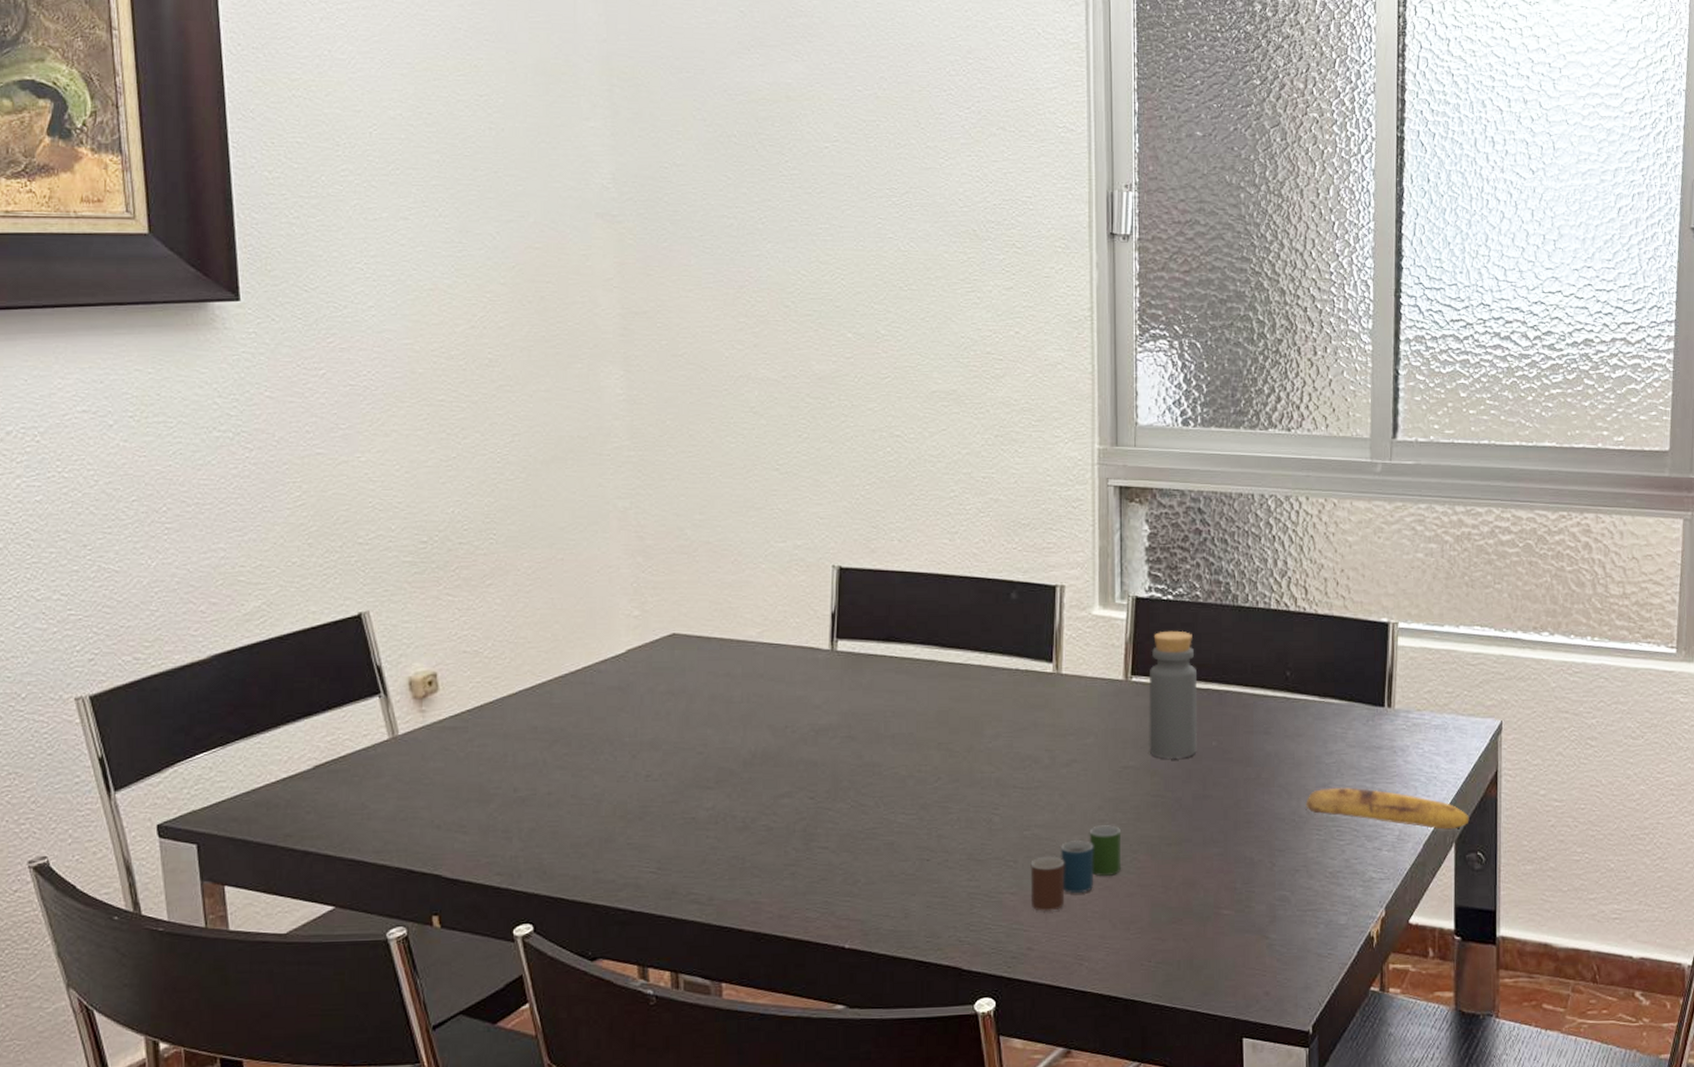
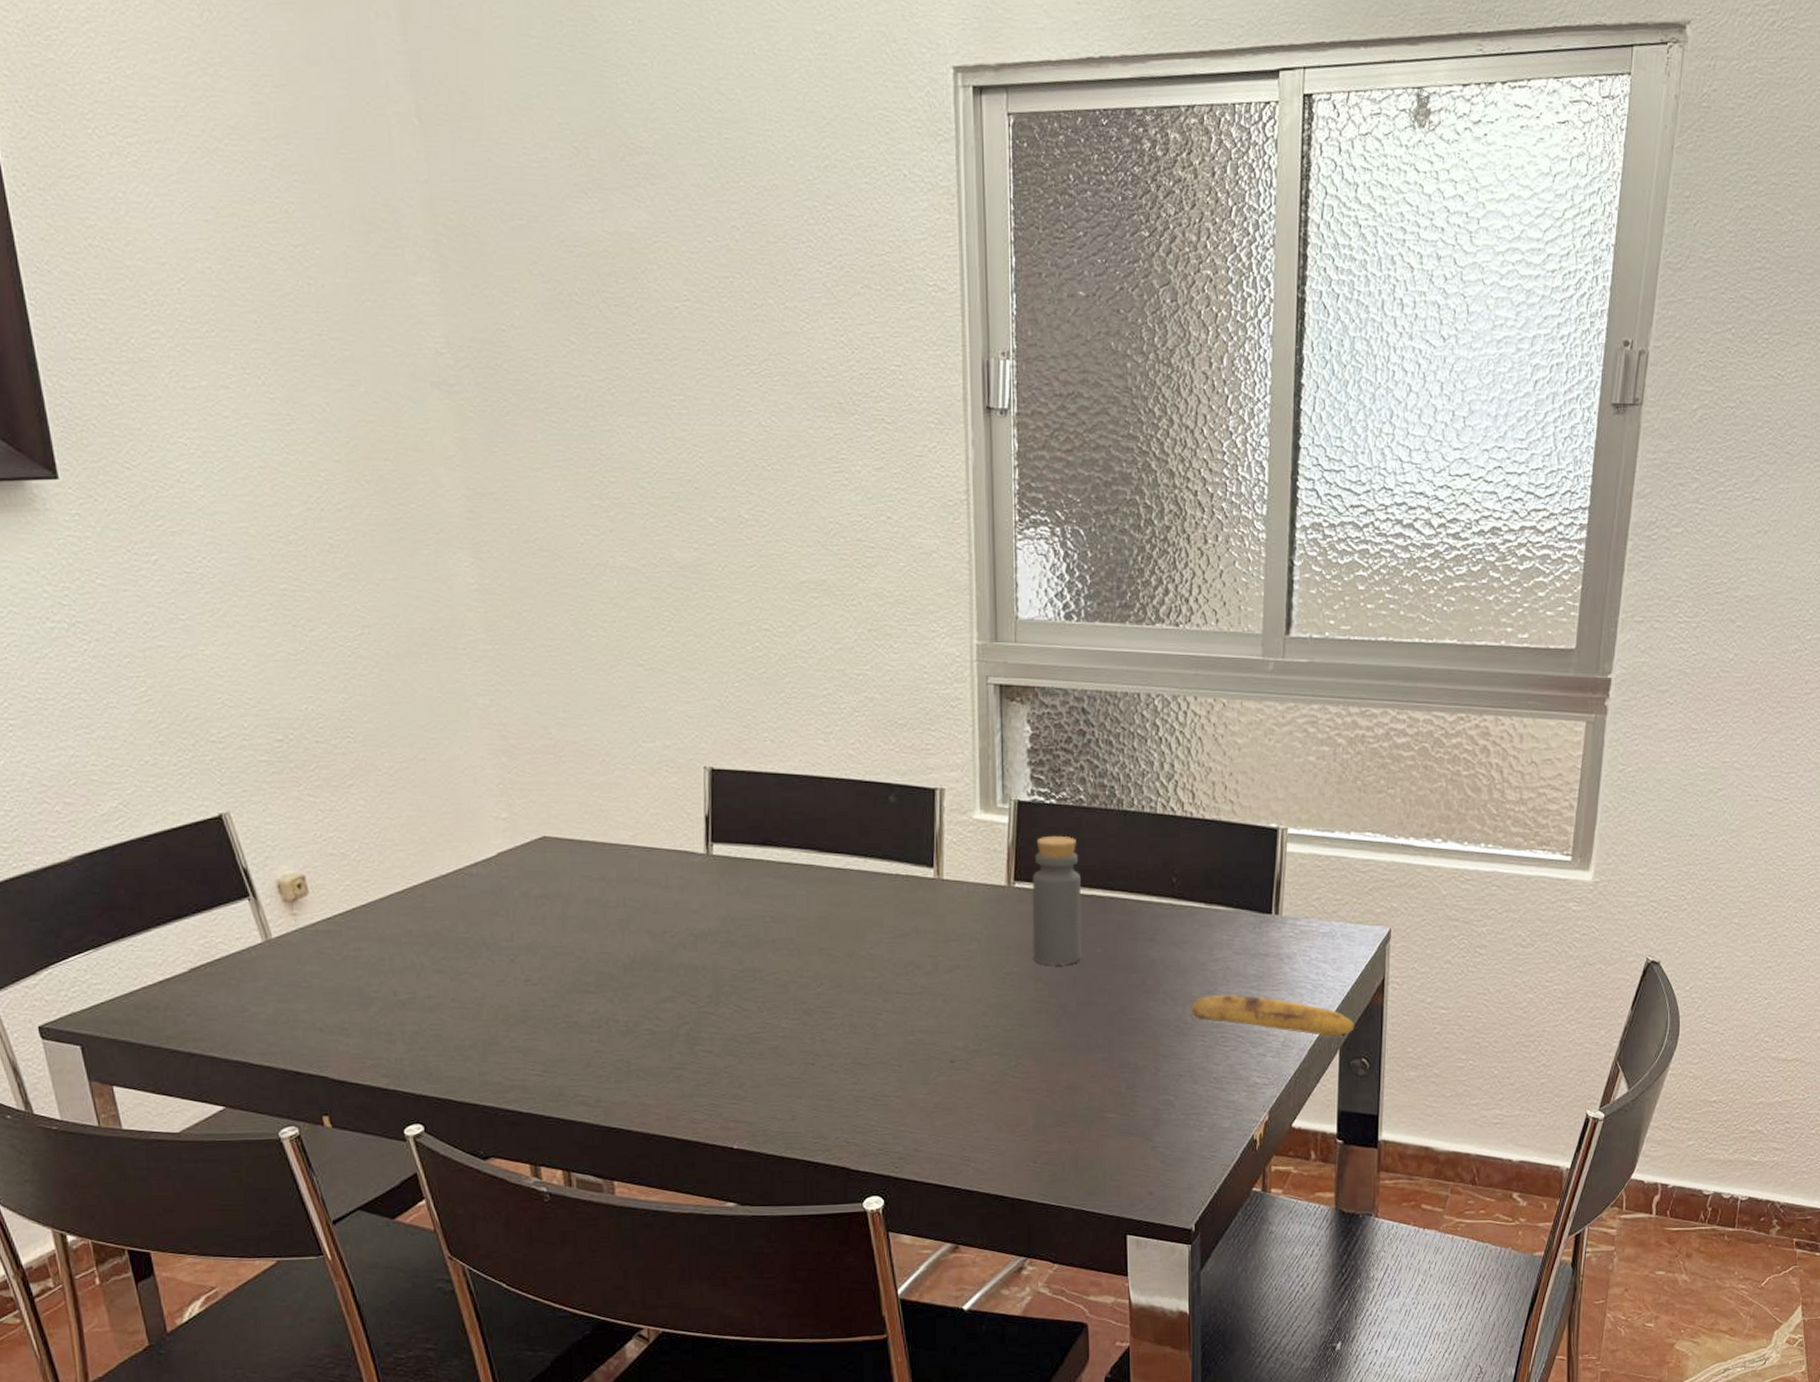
cup: present [1030,825,1122,913] -> none [915,1030,1007,1115]

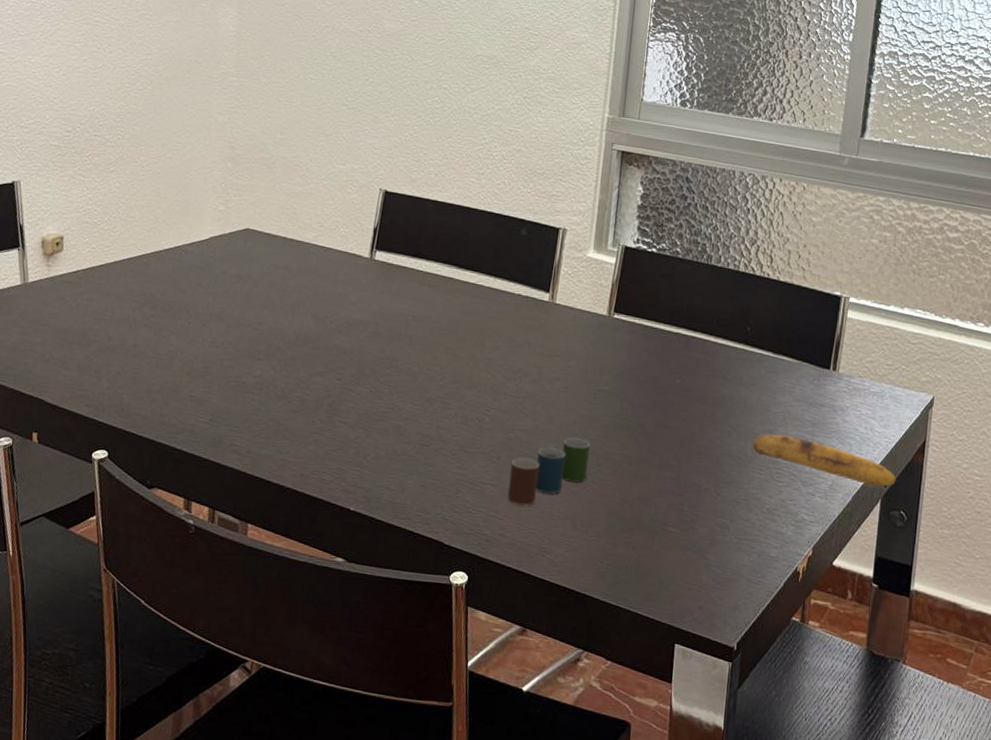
cup: none [915,1030,1007,1115] -> present [508,437,591,506]
bottle: present [1032,835,1082,966] -> none [622,278,670,390]

